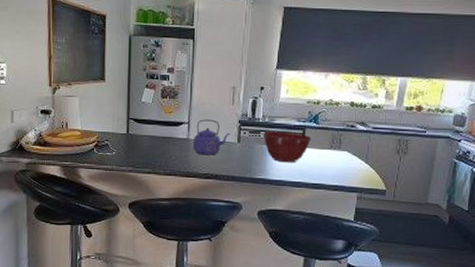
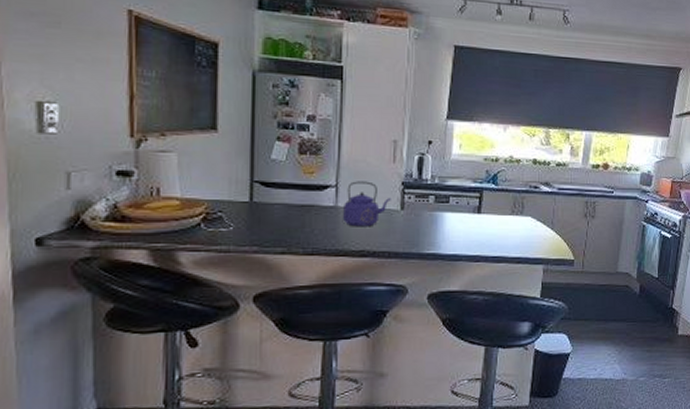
mixing bowl: present [263,131,312,163] -> none [432,194,490,233]

